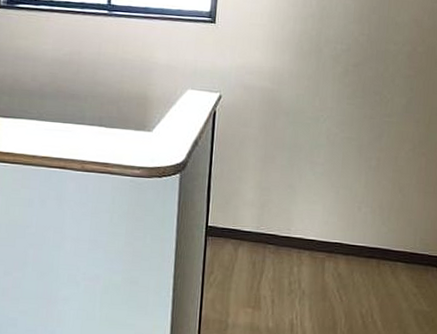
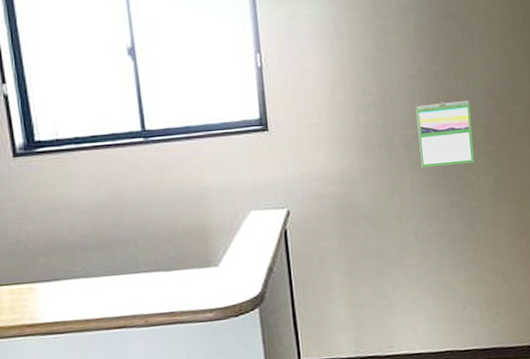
calendar: none [344,24,397,83] -> present [416,101,475,168]

